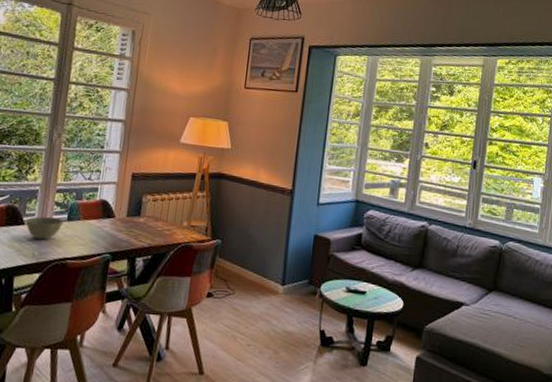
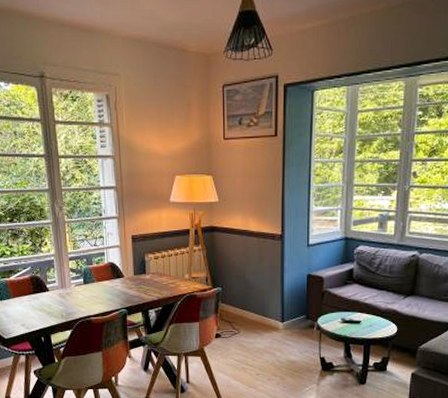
bowl: present [25,216,64,240] -> none [49,282,81,303]

